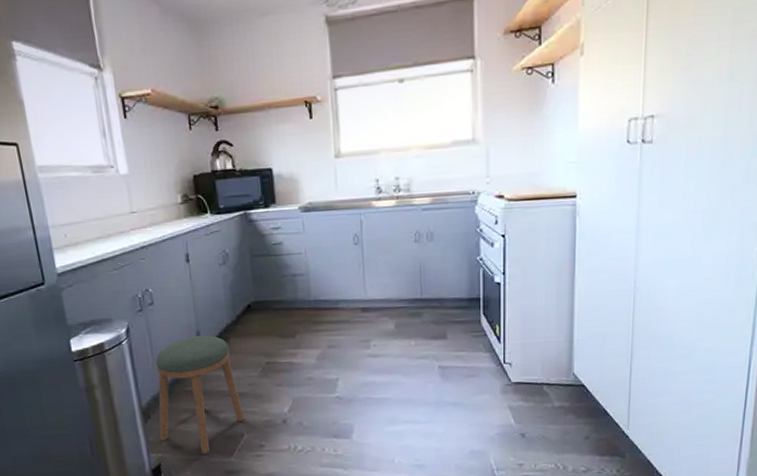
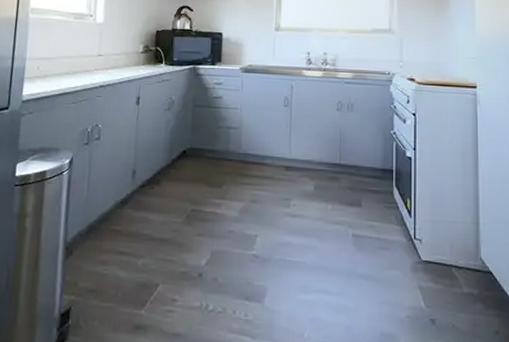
stool: present [155,335,244,454] -> none [75,174,162,303]

